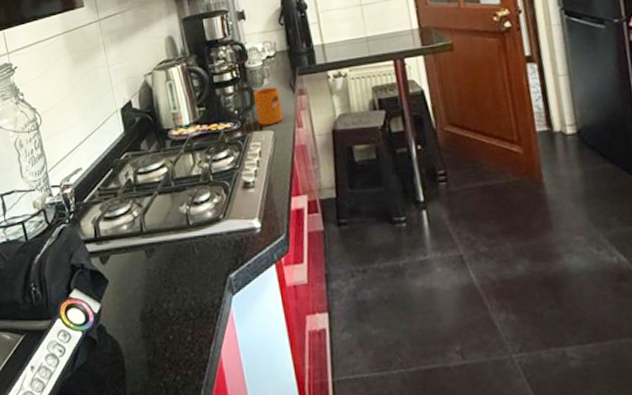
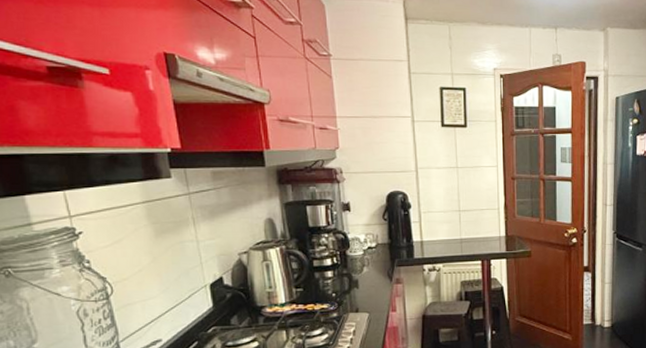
mug: present [254,86,283,125] -> none [353,274,379,308]

